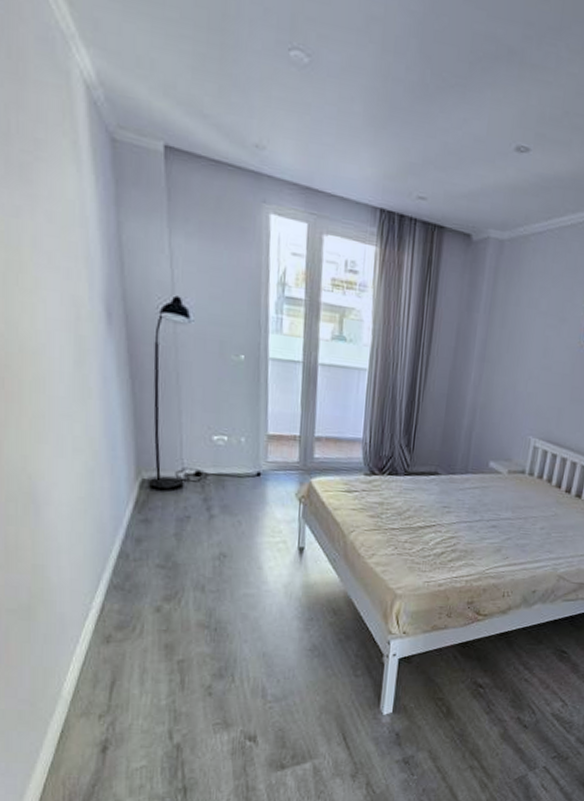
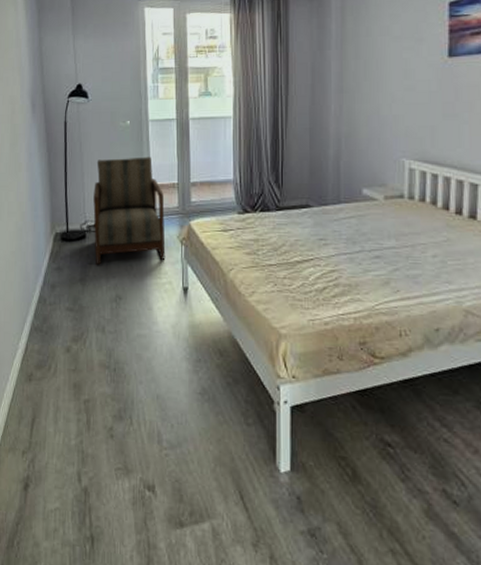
armchair: none [193,397,283,519] -> present [93,156,166,265]

